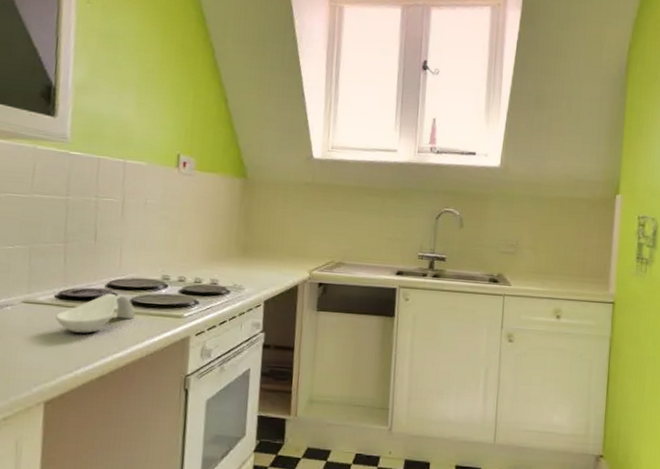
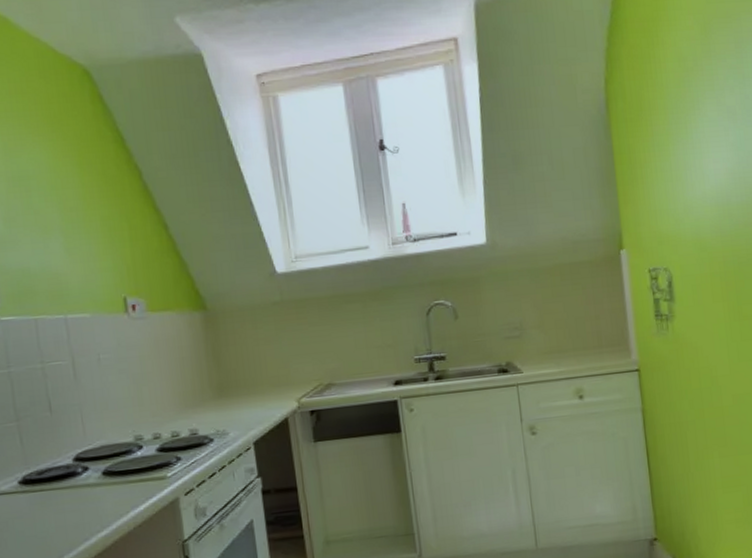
spoon rest: present [55,293,135,333] -> none [23,466,113,519]

